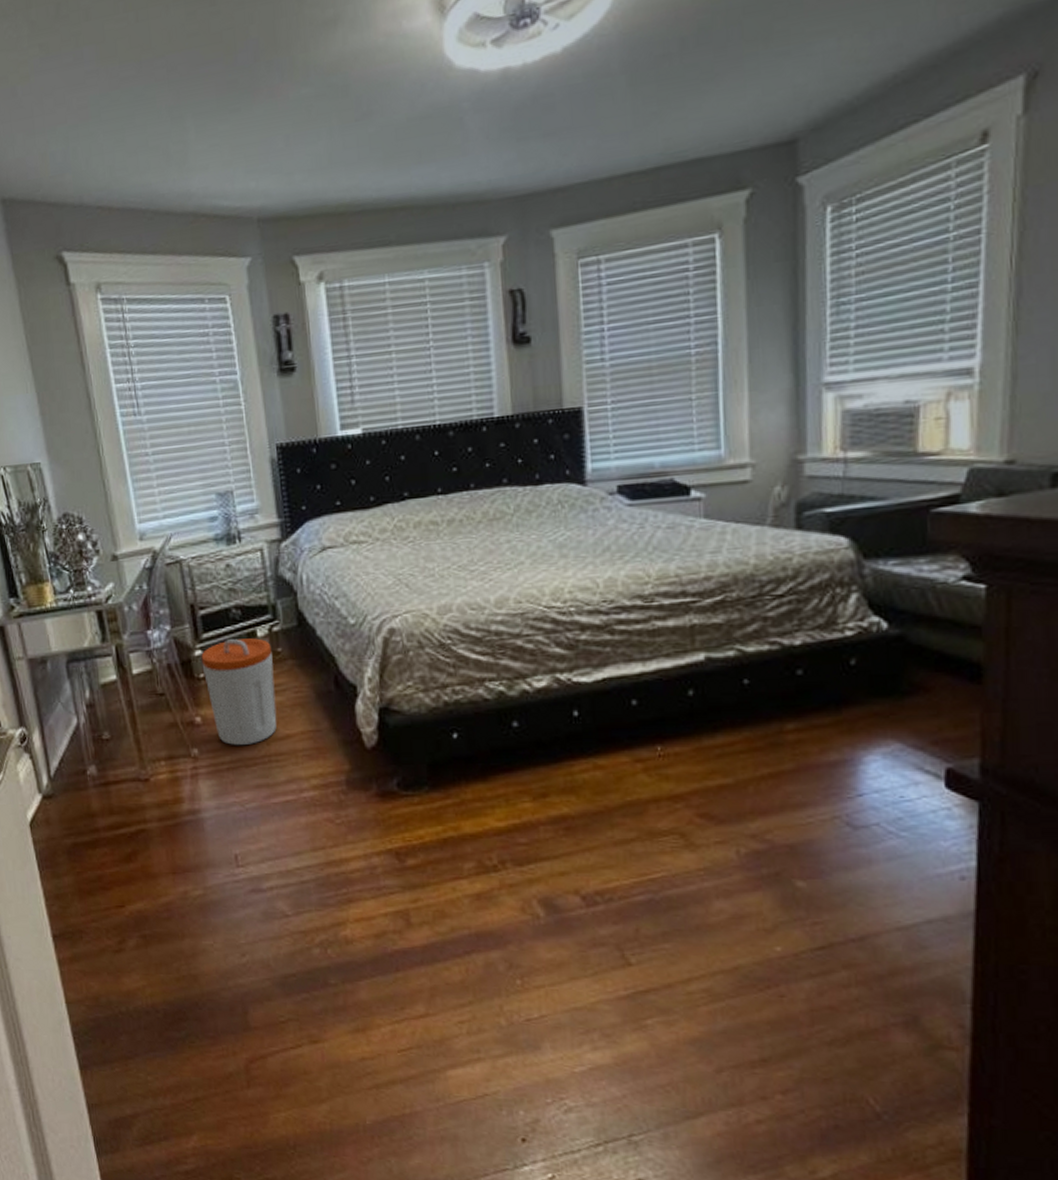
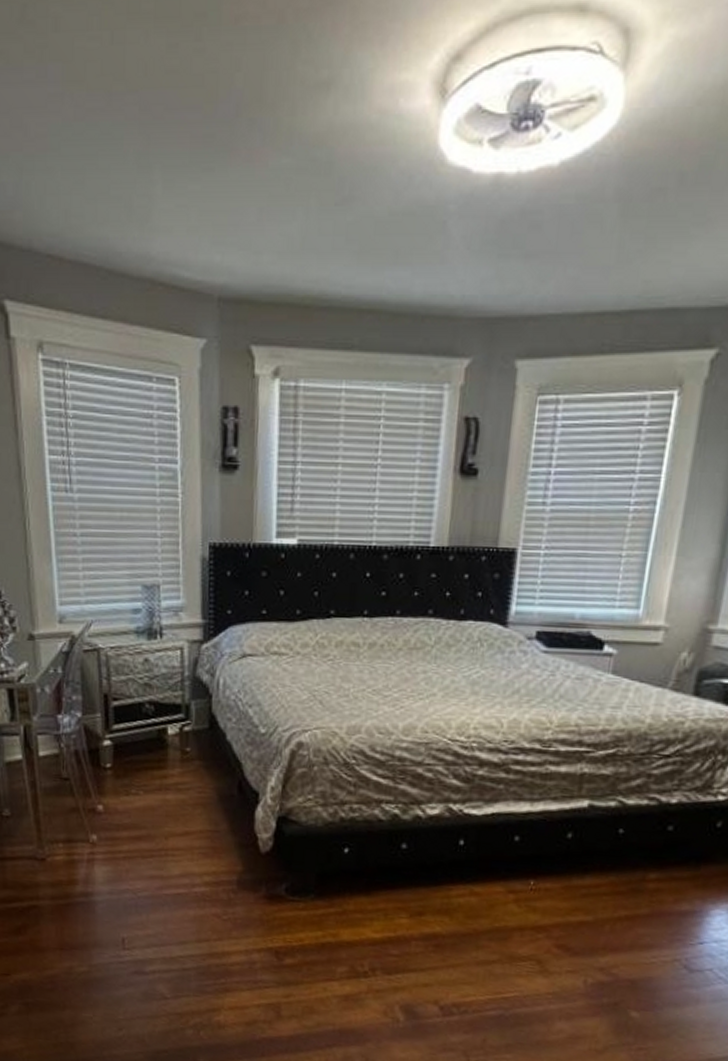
trash can: present [201,638,277,745] -> none [109,733,181,837]

